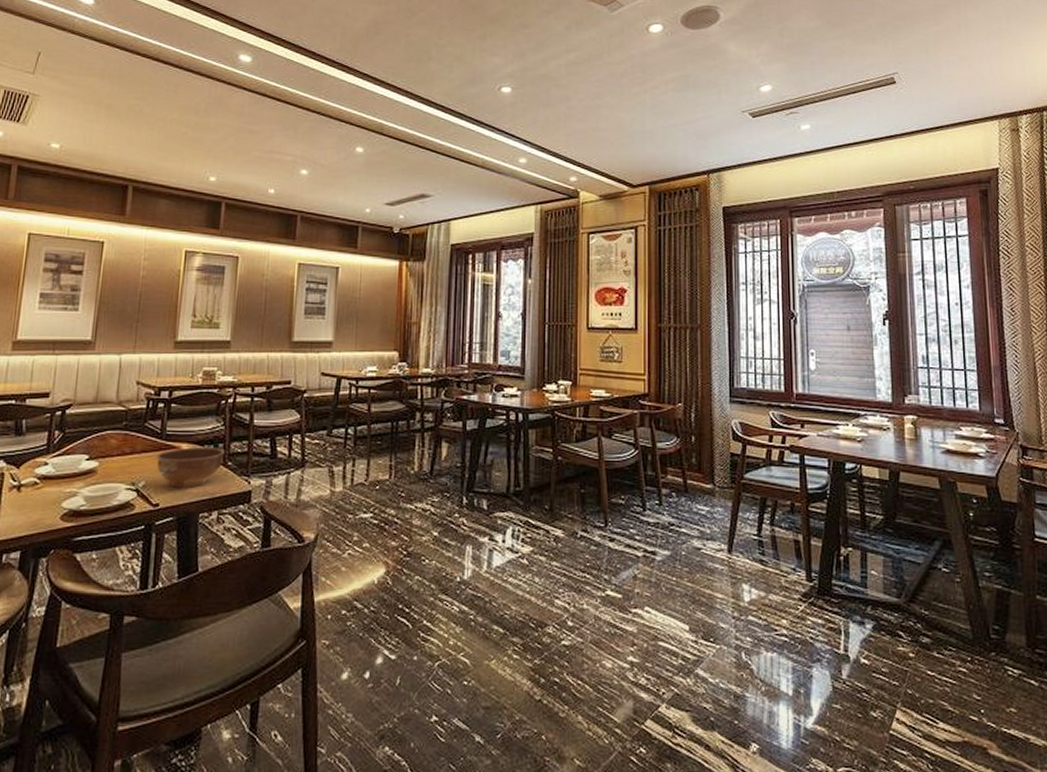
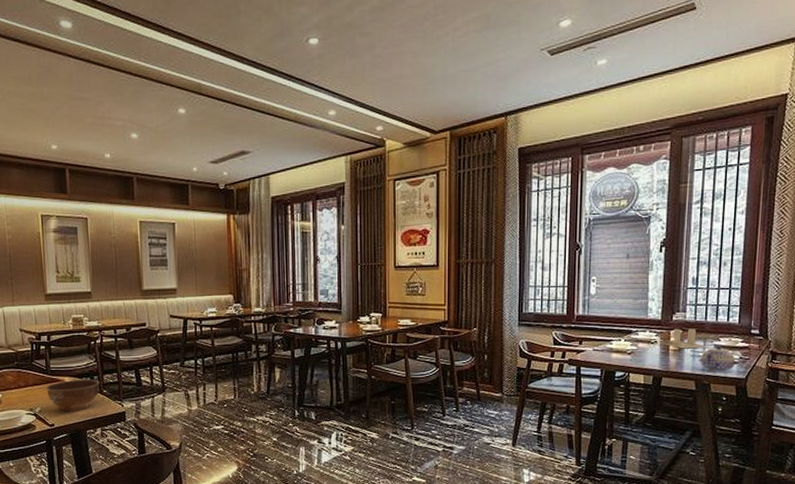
napkin holder: none [892,414,952,439] -> present [659,328,711,349]
teapot: none [941,435,982,468] -> present [700,345,736,372]

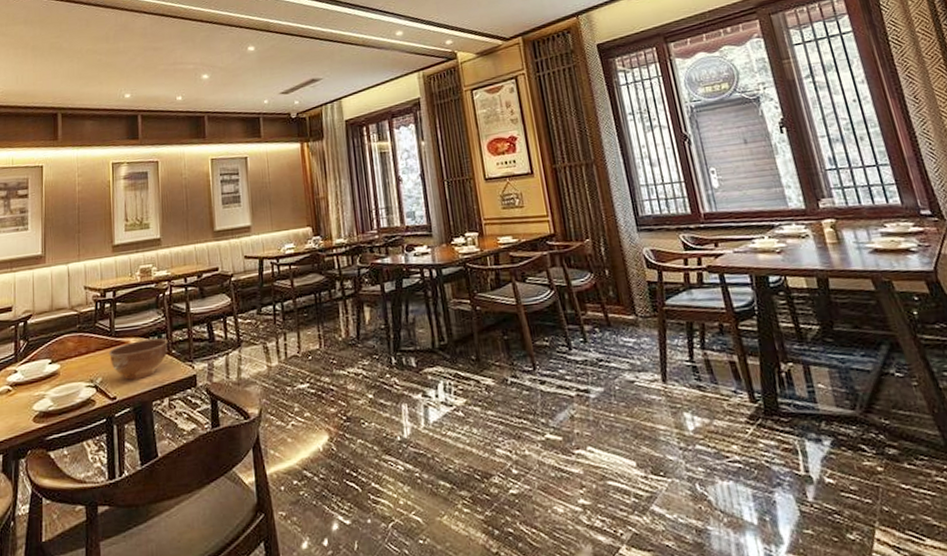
napkin holder: present [659,328,711,349] -> none [811,215,877,241]
teapot: present [700,345,736,372] -> none [867,232,916,266]

